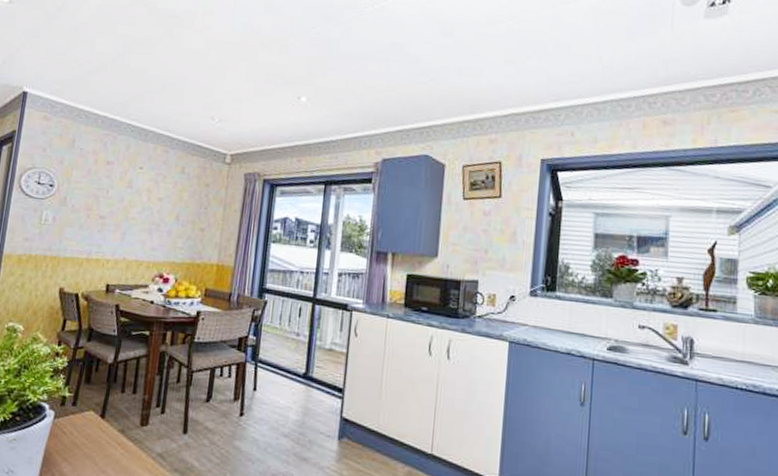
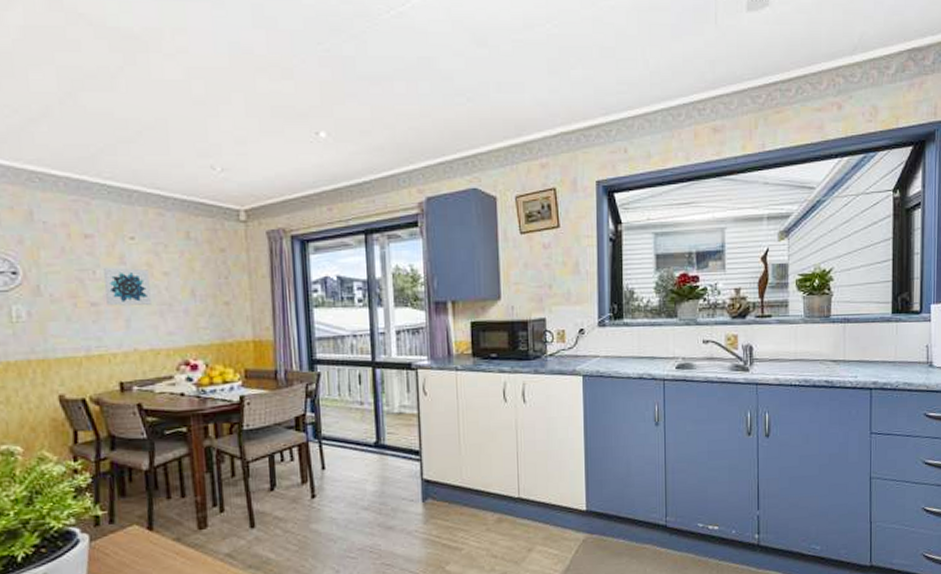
wall art: none [111,189,148,223] -> present [104,267,151,306]

